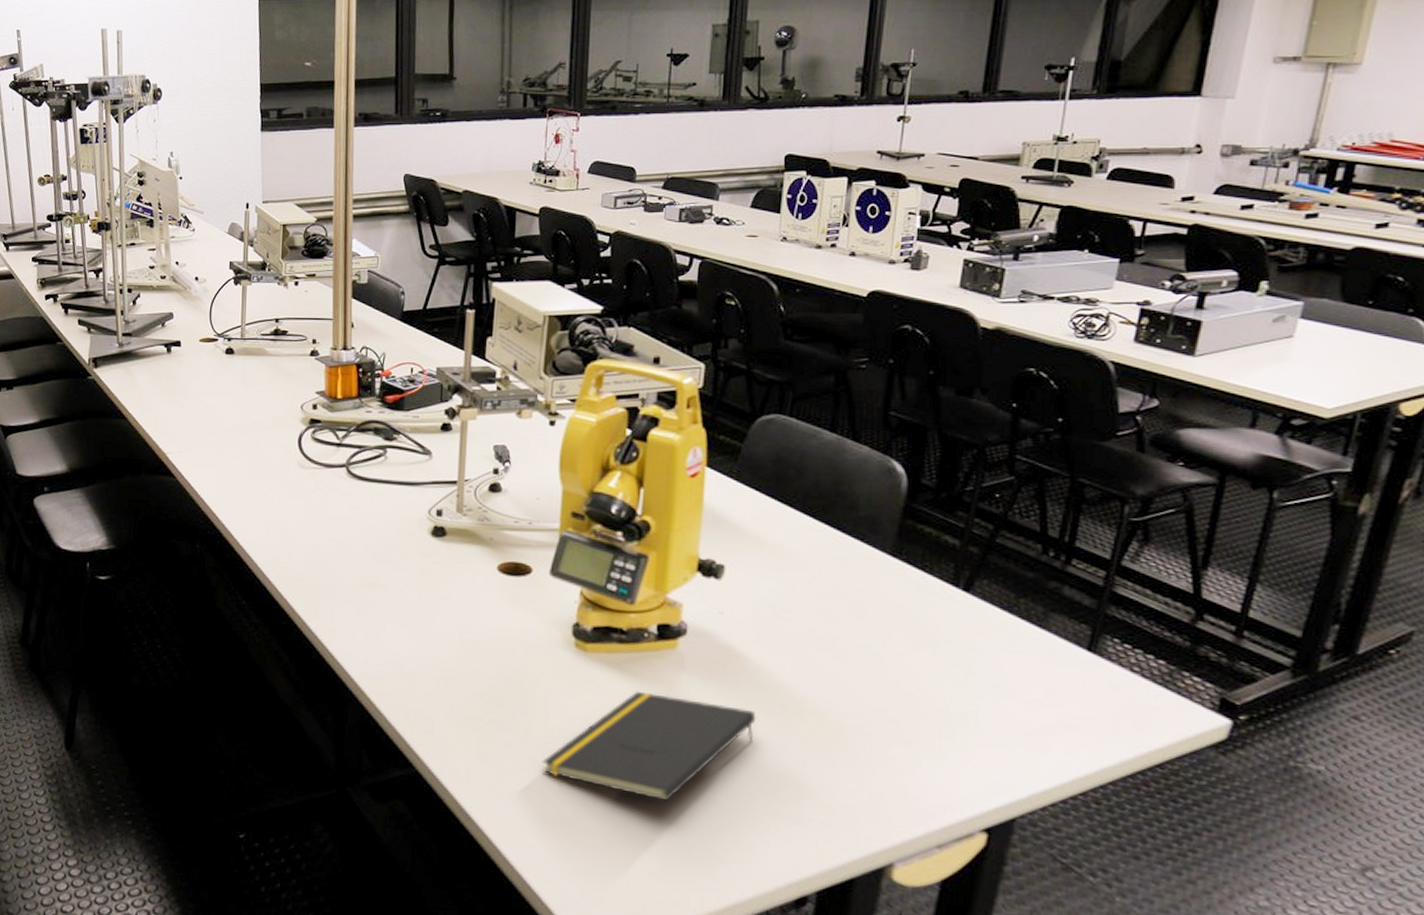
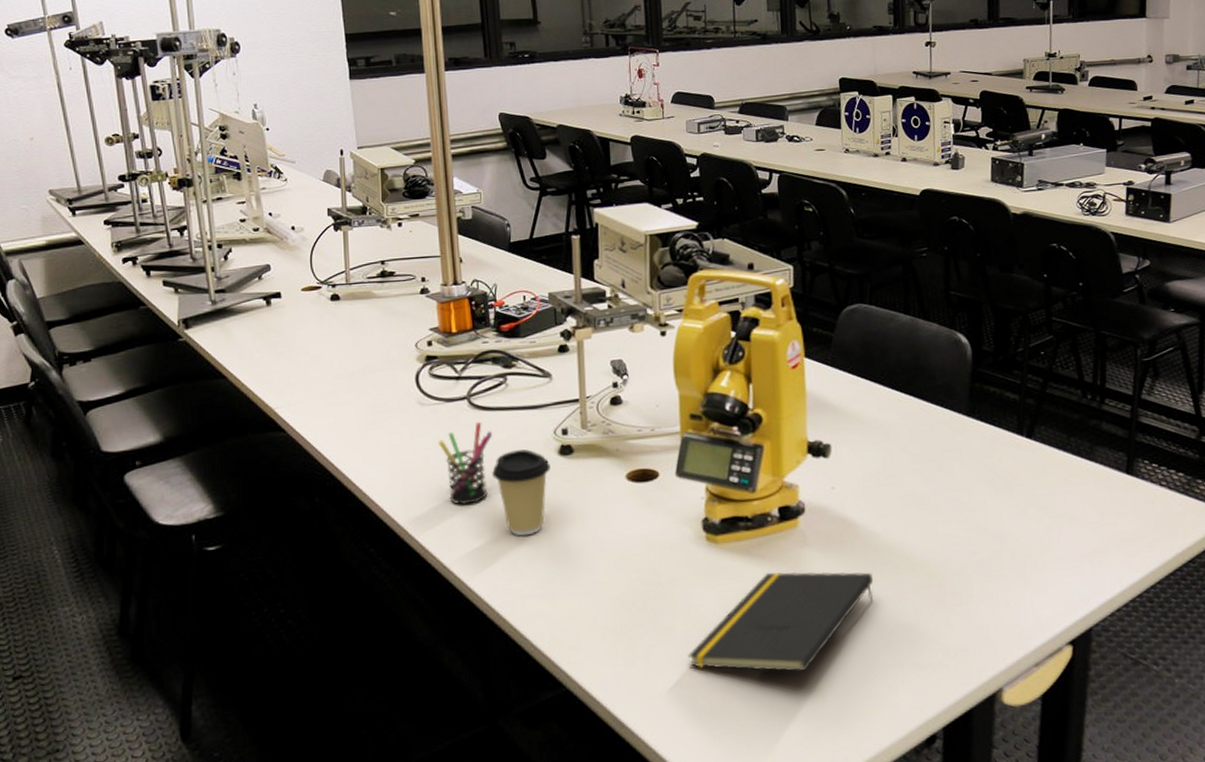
pen holder: none [314,491,368,572] -> present [437,421,493,505]
coffee cup: none [362,525,422,612] -> present [491,449,551,537]

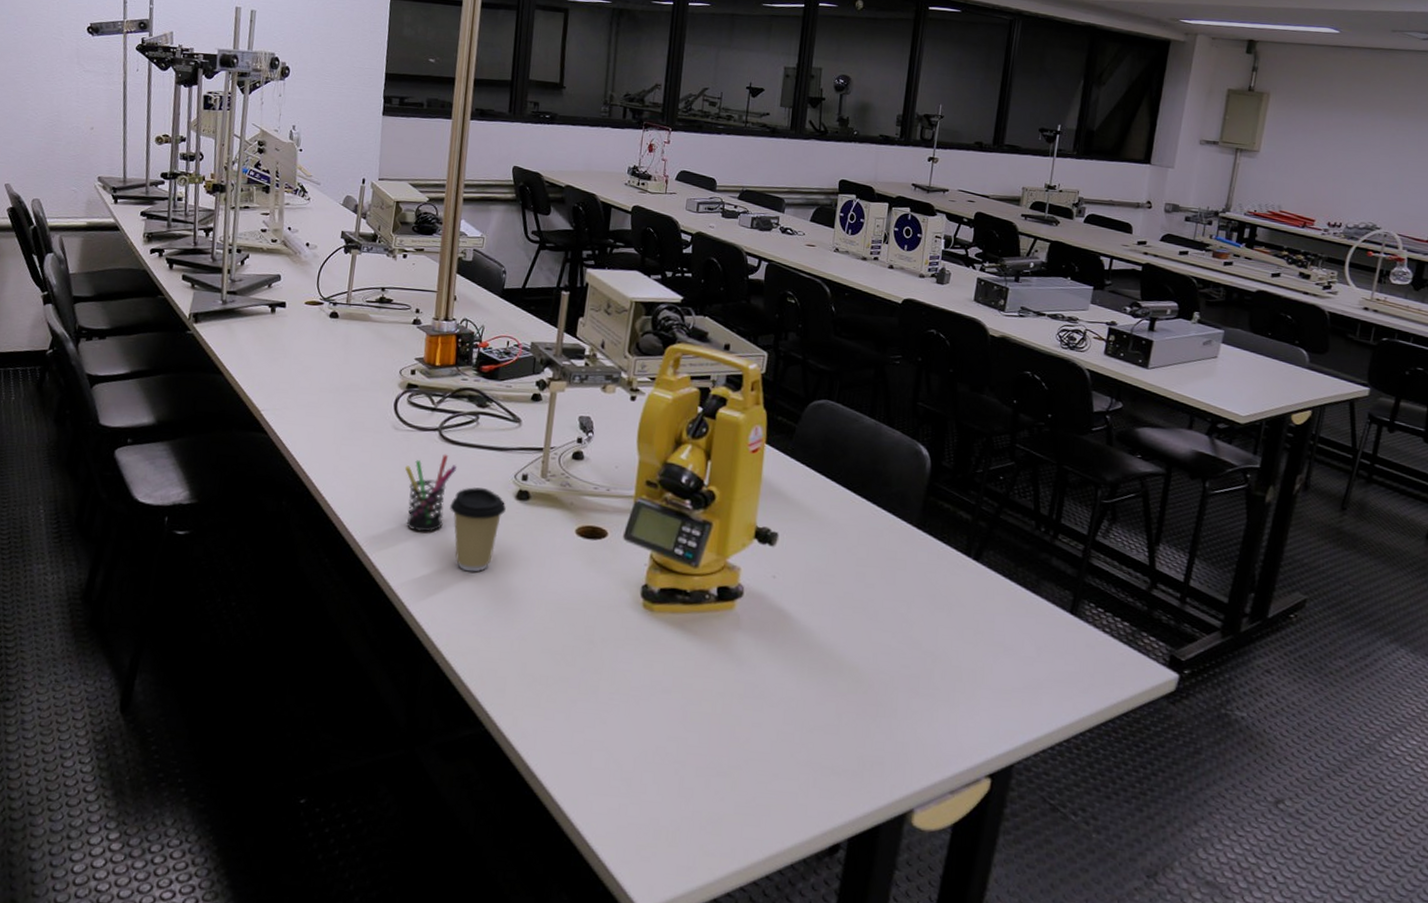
notepad: present [687,571,874,673] -> none [606,649,801,756]

